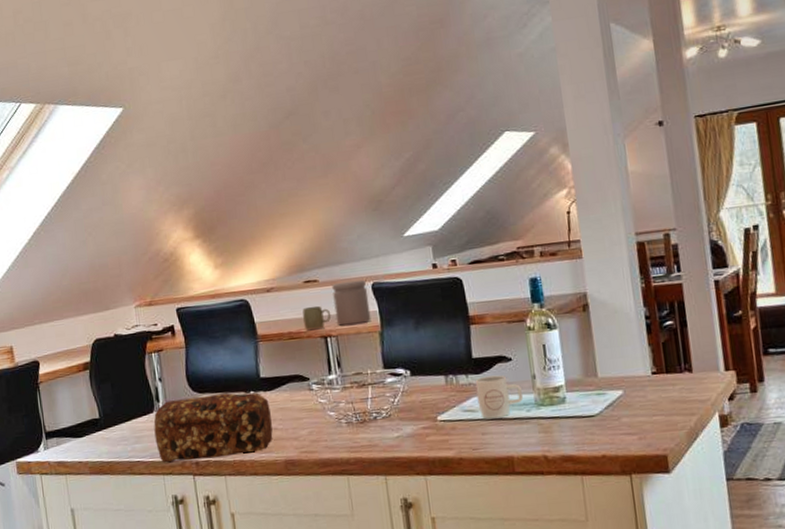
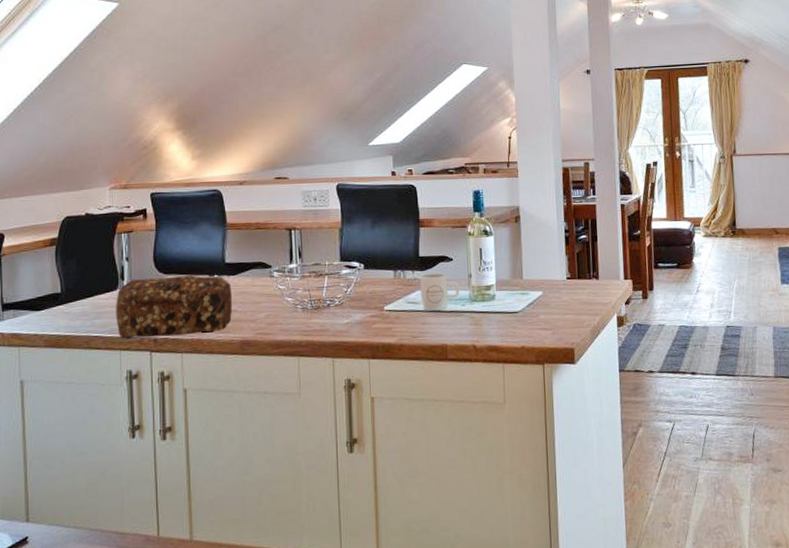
mug: present [302,305,331,331] -> none [270,200,297,223]
jar: present [332,279,371,326] -> none [300,180,333,220]

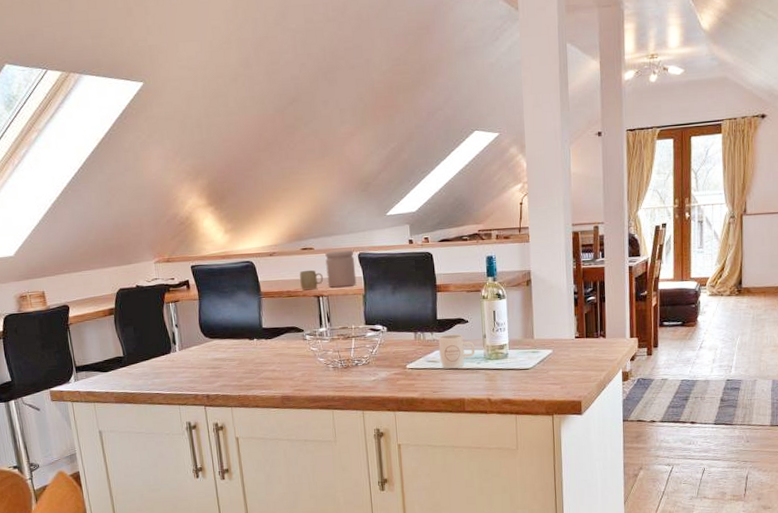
bread loaf: present [116,275,232,340] -> none [171,339,272,396]
mug: none [270,200,297,223] -> present [299,269,324,291]
jar: none [300,180,333,220] -> present [325,249,357,288]

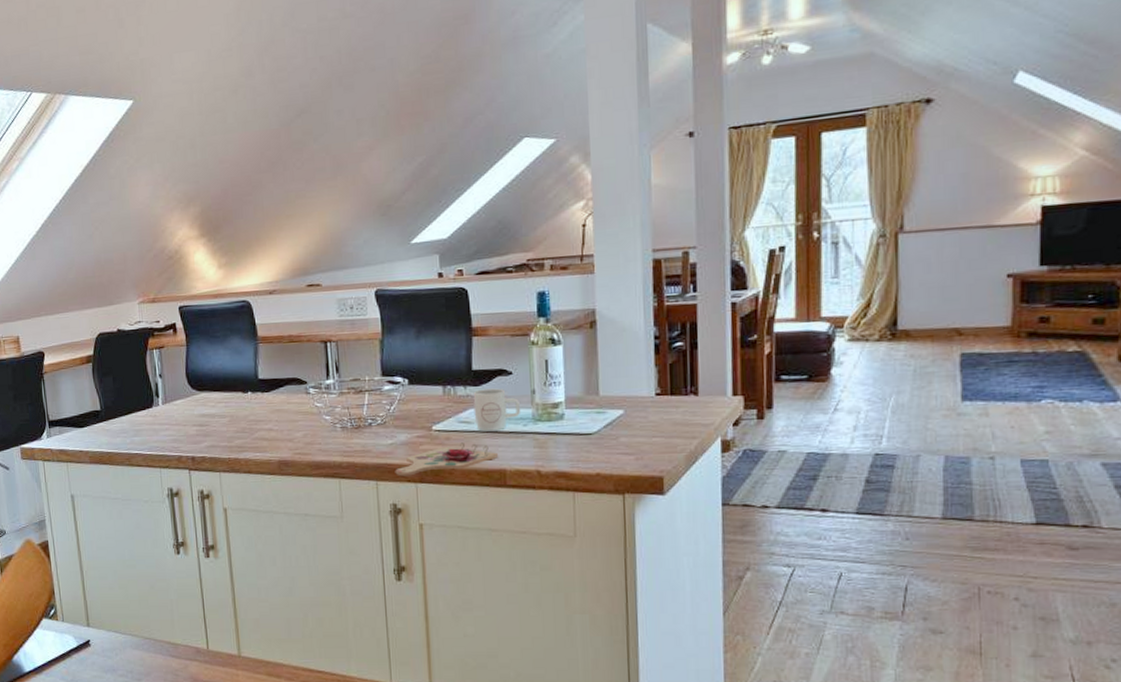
mug: present [299,269,324,291] -> none [303,310,333,335]
jar: present [325,249,357,288] -> none [335,285,373,331]
cutting board: none [377,378,458,407] -> present [395,442,498,476]

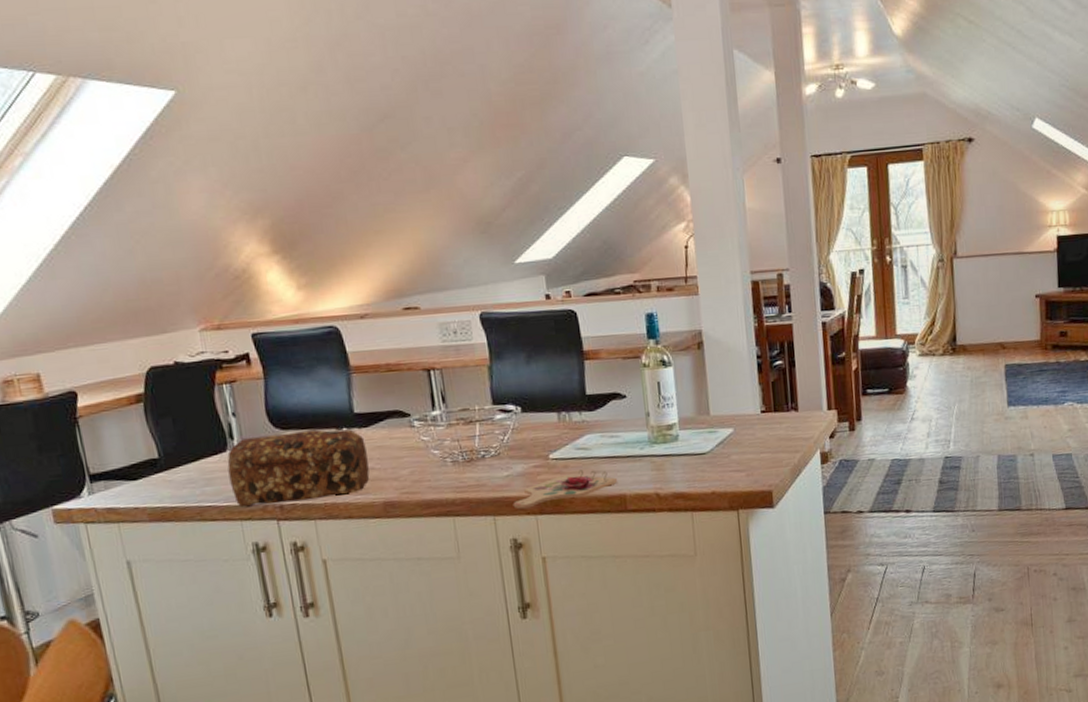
bread loaf: none [152,392,268,458] -> present [227,429,370,508]
mug: present [473,388,521,432] -> none [589,412,637,458]

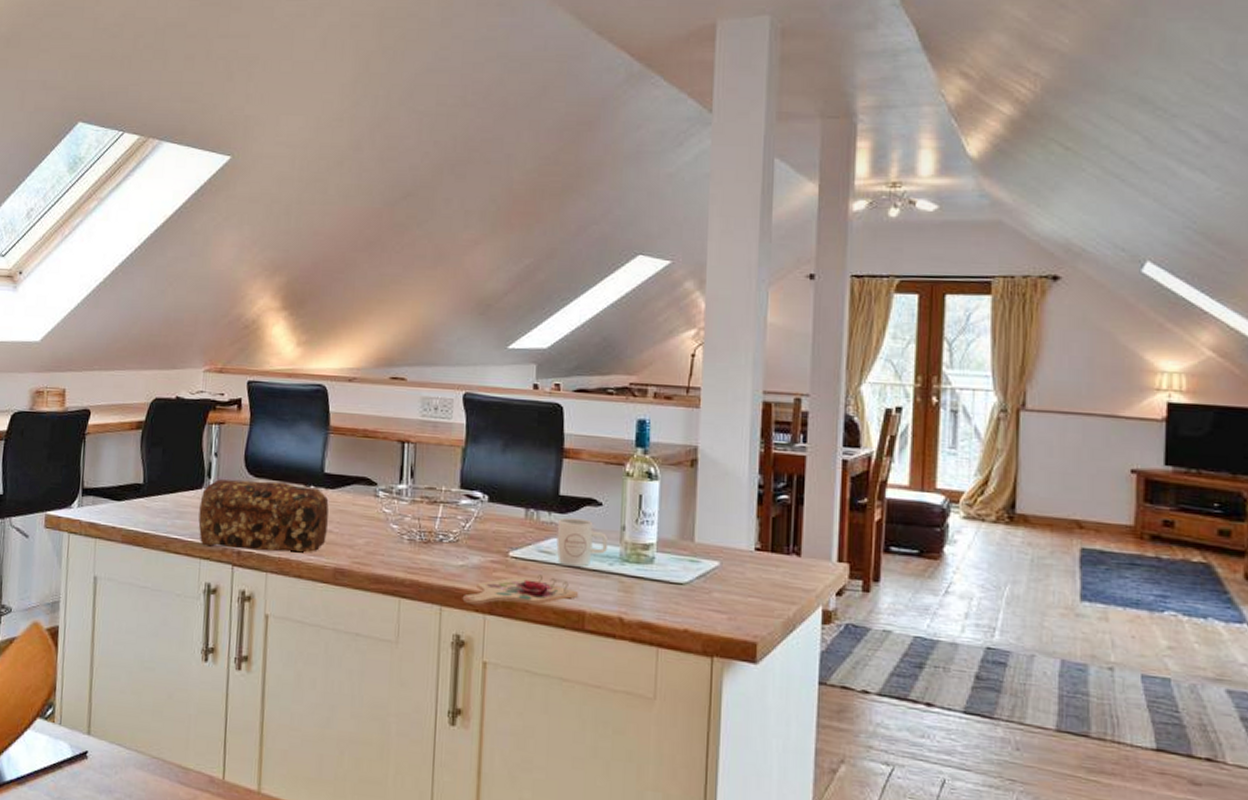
mug: none [589,412,637,458] -> present [556,517,608,567]

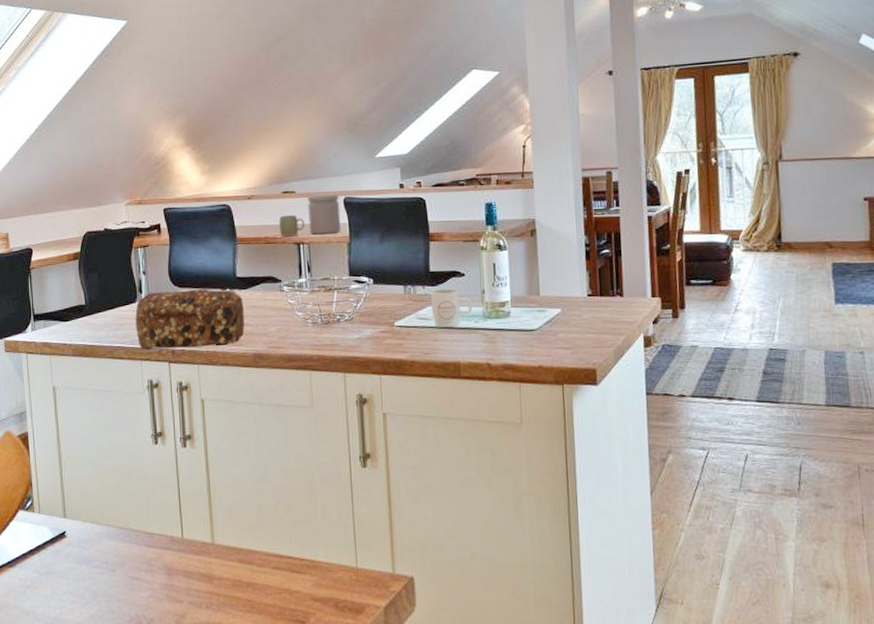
mug: none [381,405,414,432] -> present [278,214,305,237]
jar: none [417,385,459,435] -> present [308,194,341,234]
cutting board: present [462,574,578,606] -> none [361,337,453,369]

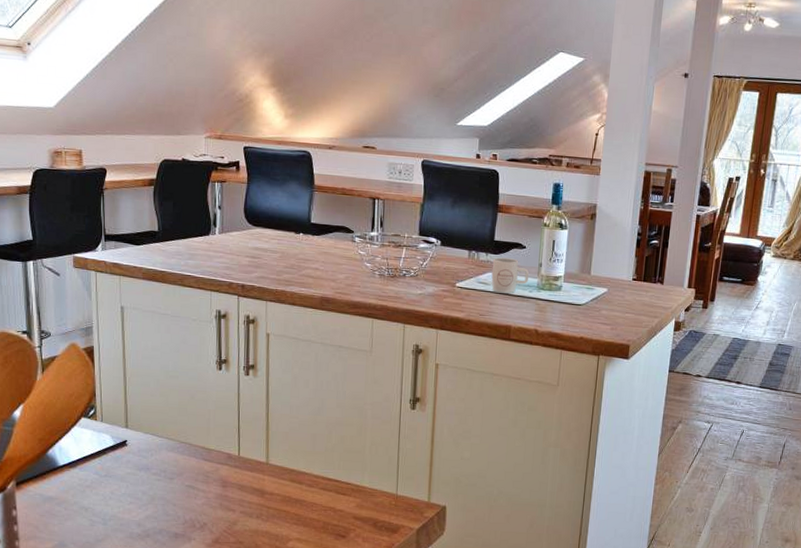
bread loaf: present [135,289,245,351] -> none [208,228,315,286]
mug: present [278,214,305,237] -> none [356,169,382,191]
jar: present [308,194,341,234] -> none [385,153,418,193]

